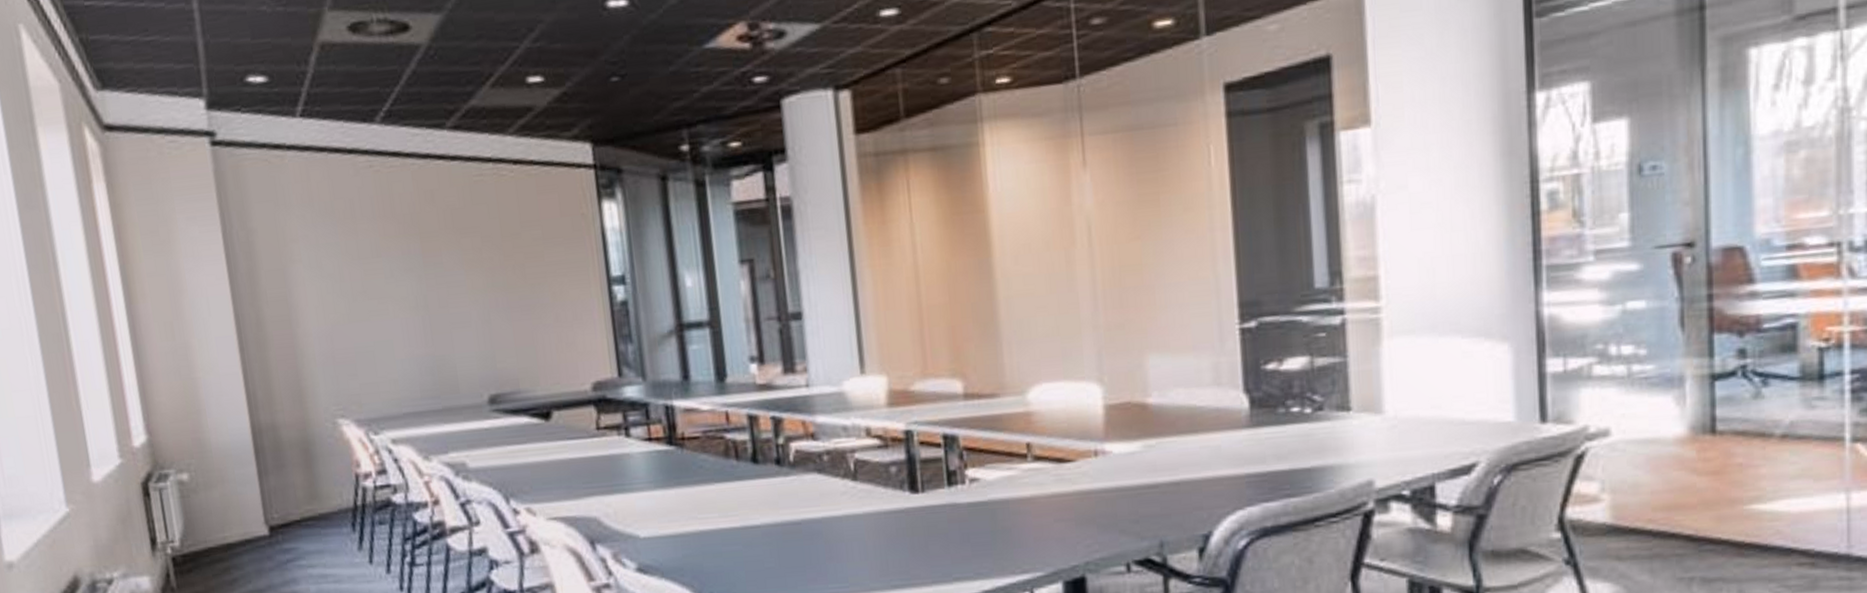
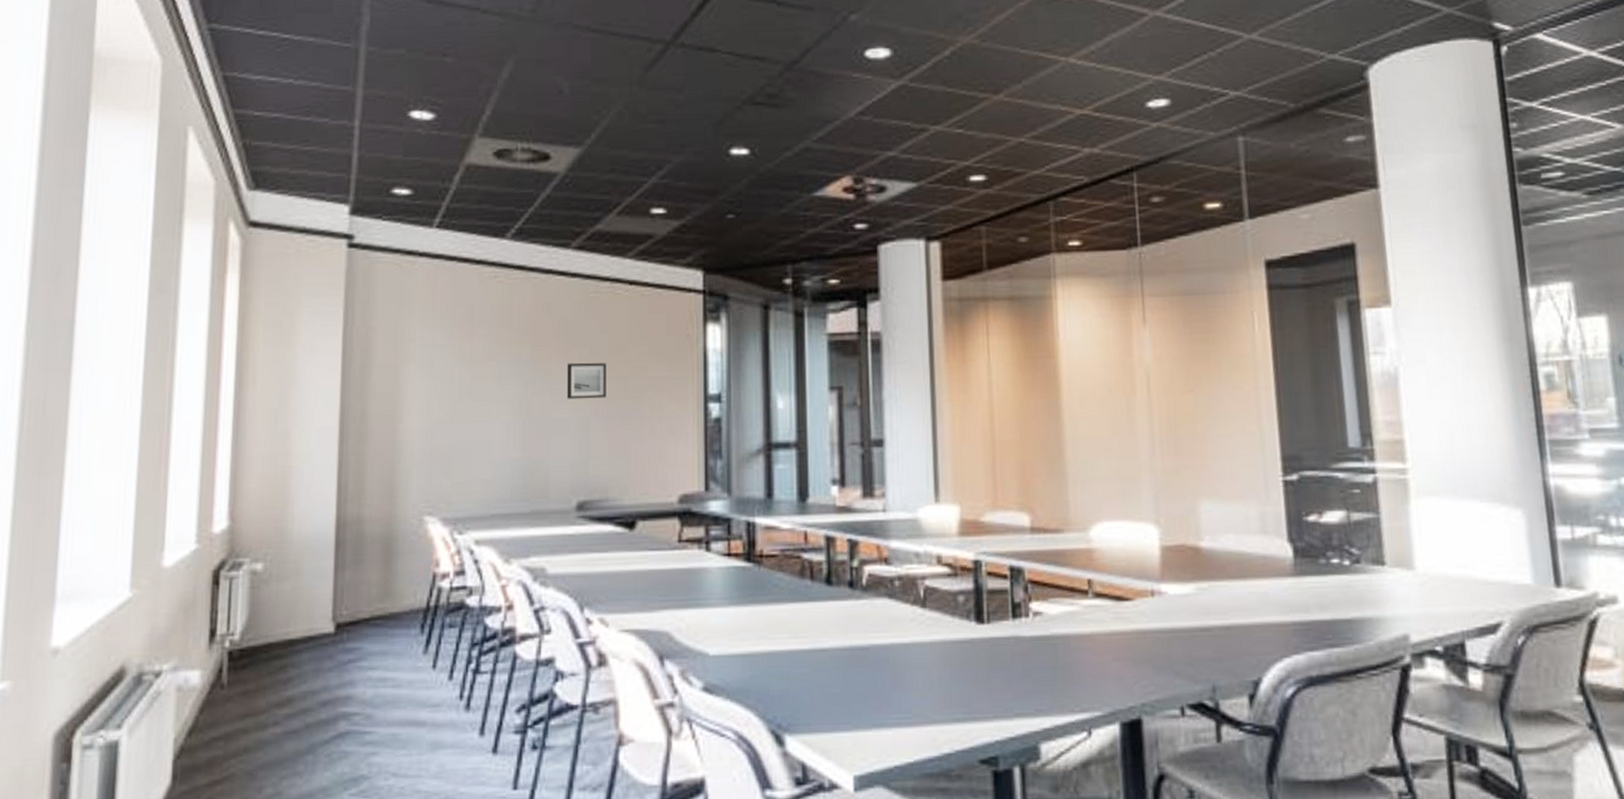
wall art: none [459,250,505,292] -> present [566,362,606,400]

